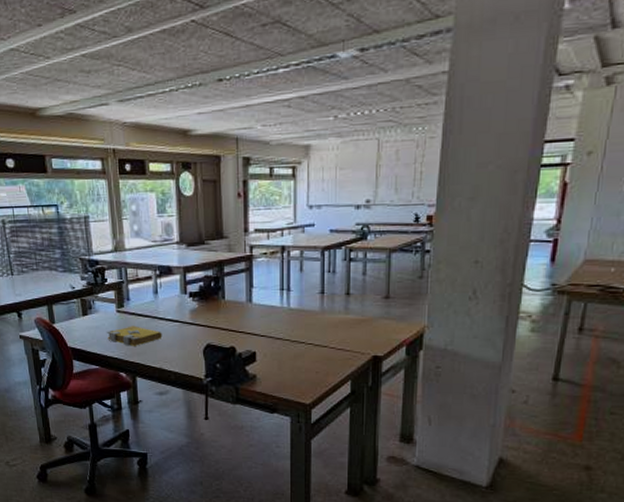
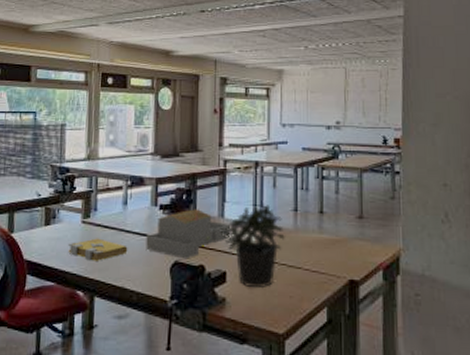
architectural model: none [179,295,259,342] -> present [146,209,231,259]
potted plant: none [248,289,312,366] -> present [220,205,285,289]

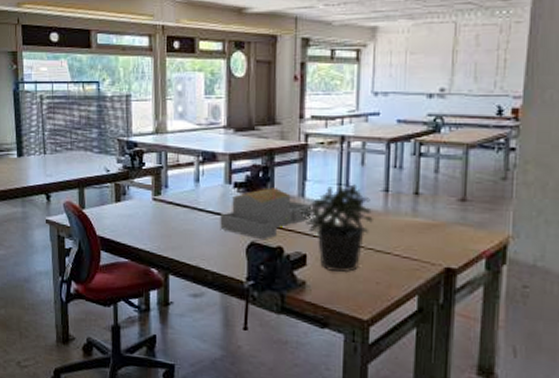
spell book: present [68,238,128,261] -> none [140,216,201,239]

